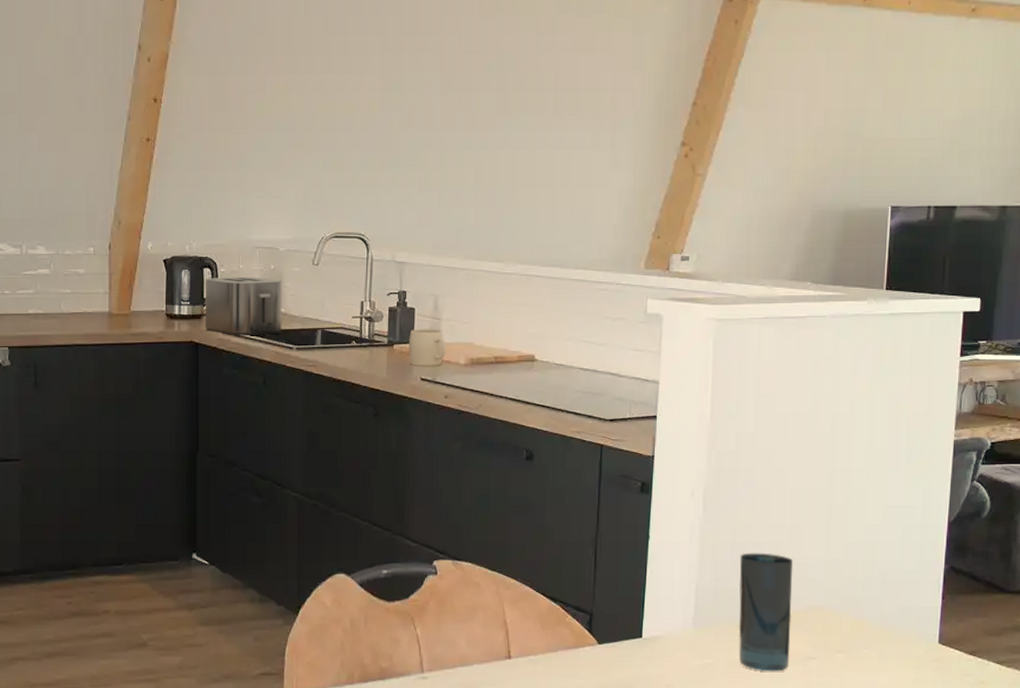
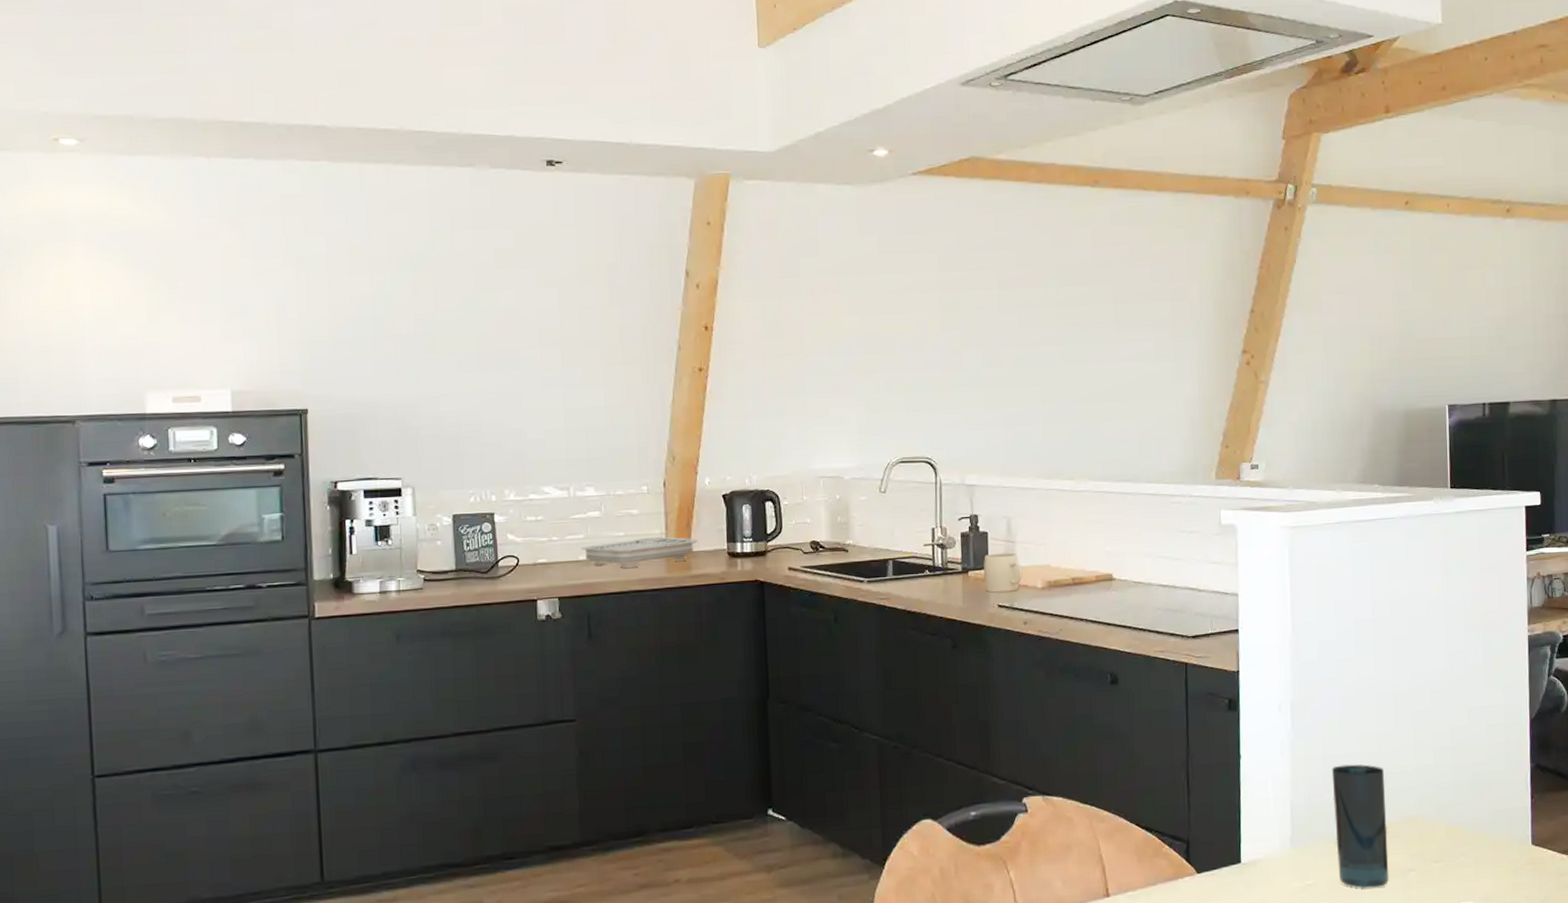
dish rack: none [31,296,139,324] -> present [581,536,698,569]
toaster: present [204,277,282,337] -> none [767,508,852,573]

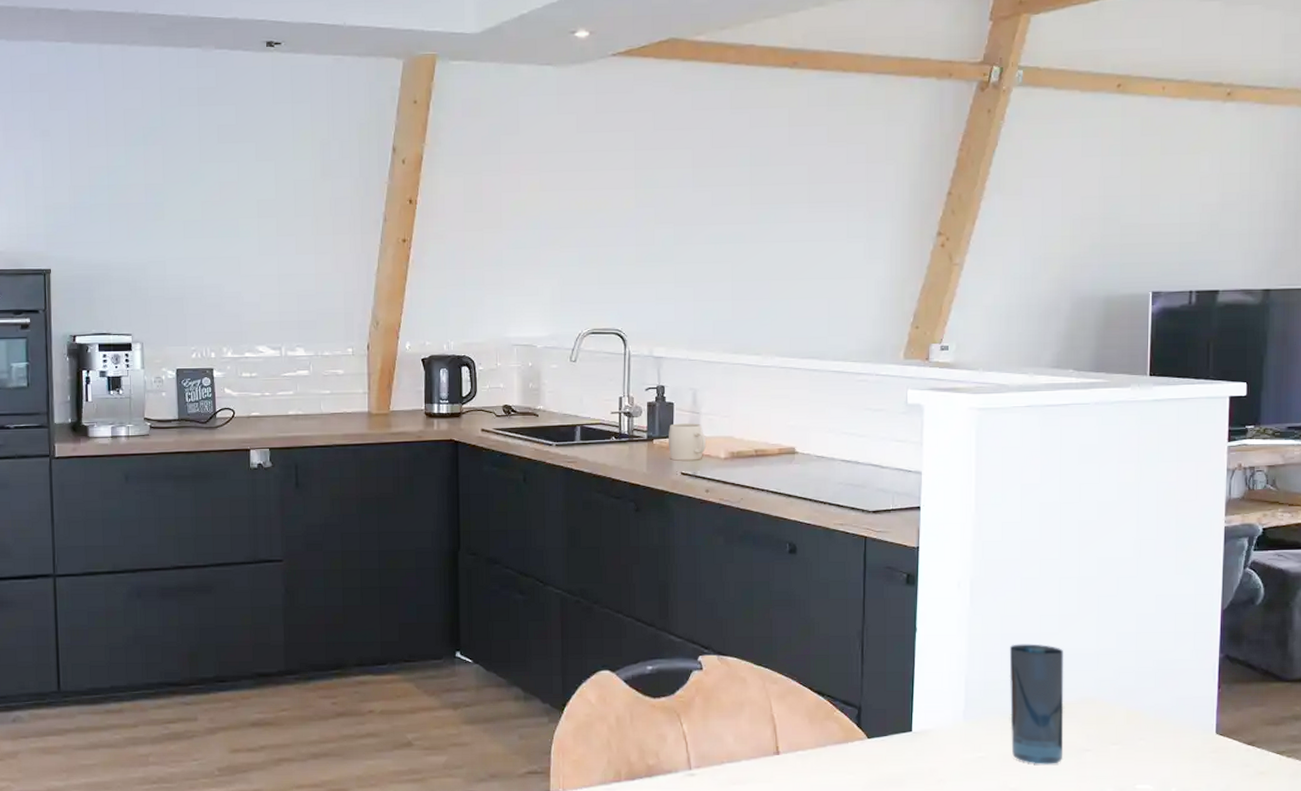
dish rack: present [581,536,698,569] -> none [291,396,398,424]

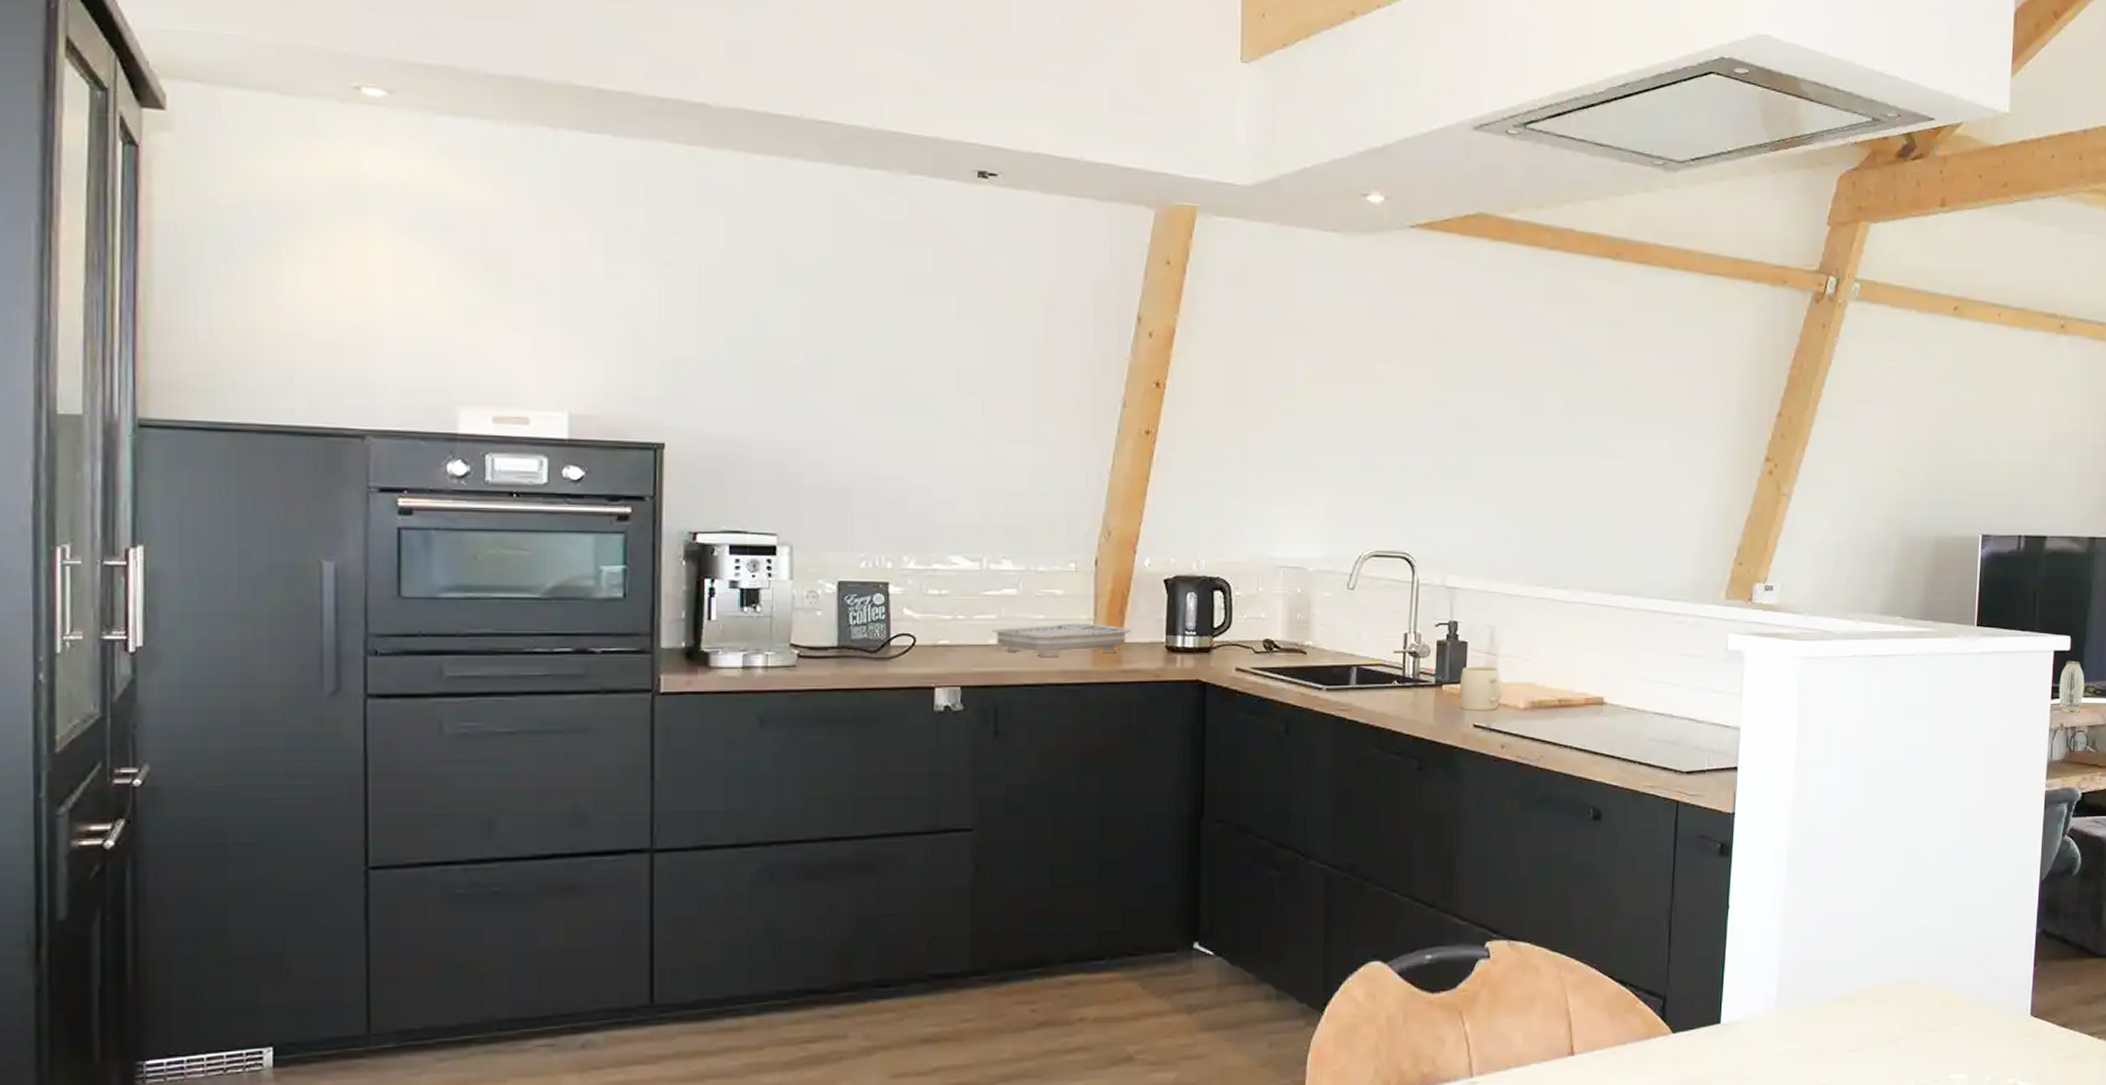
dish rack: none [291,396,398,424] -> present [992,623,1132,658]
cup: present [1009,644,1064,764] -> none [1824,921,1882,1056]
vase: none [1236,405,1263,456] -> present [2059,660,2085,715]

